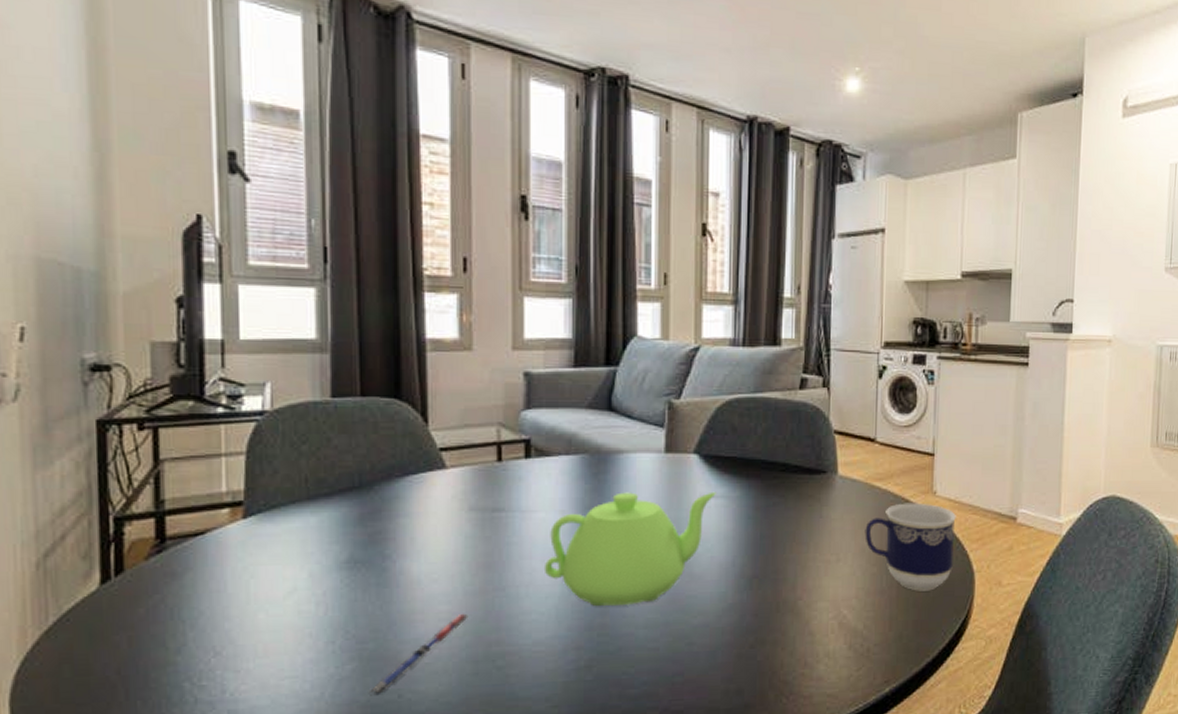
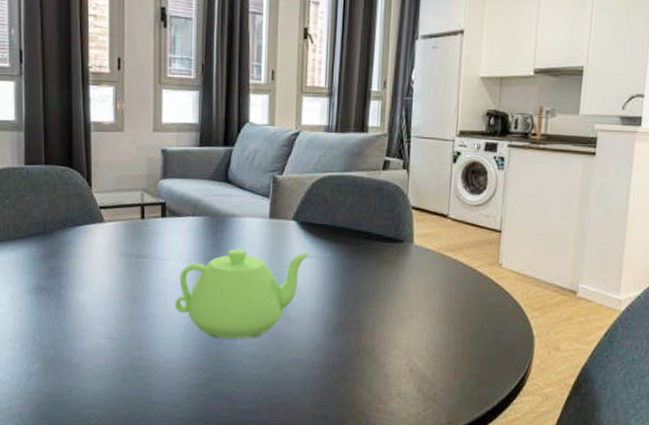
pen: present [368,613,469,693] -> none [49,333,119,387]
cup: present [865,503,956,591] -> none [435,272,519,350]

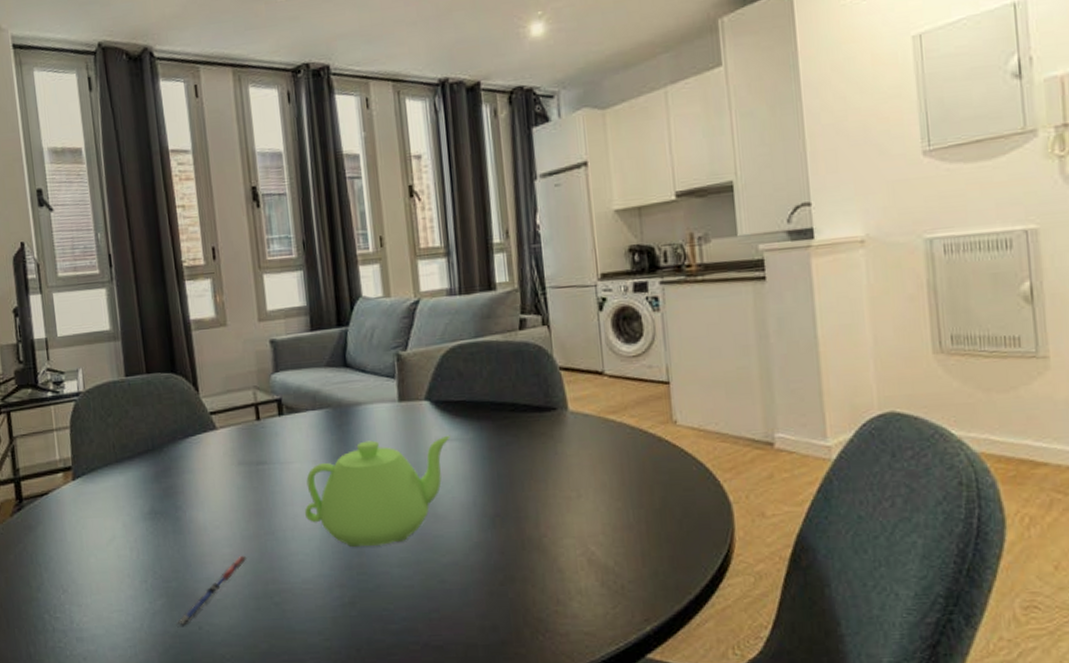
pen: none [49,333,119,387] -> present [175,555,247,625]

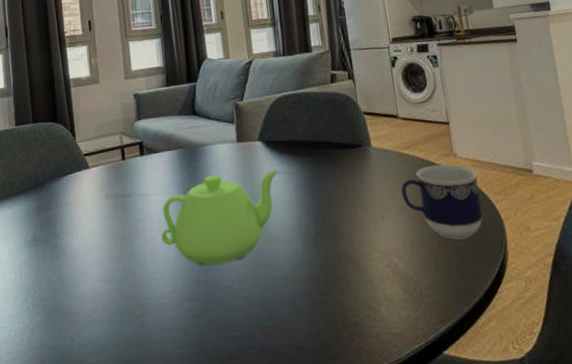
pen: present [175,555,247,625] -> none [51,275,113,339]
cup: none [603,433,706,526] -> present [401,164,483,240]

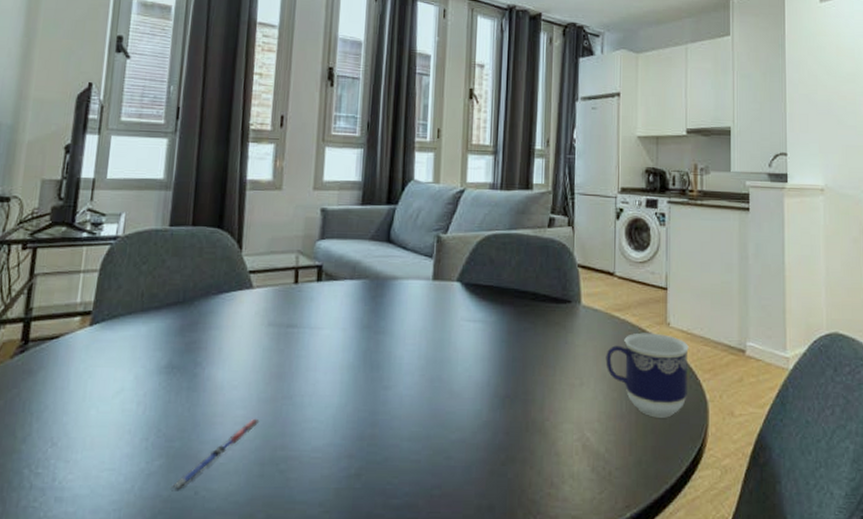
pen: none [51,275,113,339] -> present [170,418,260,489]
teapot: present [161,169,279,265] -> none [325,314,475,418]

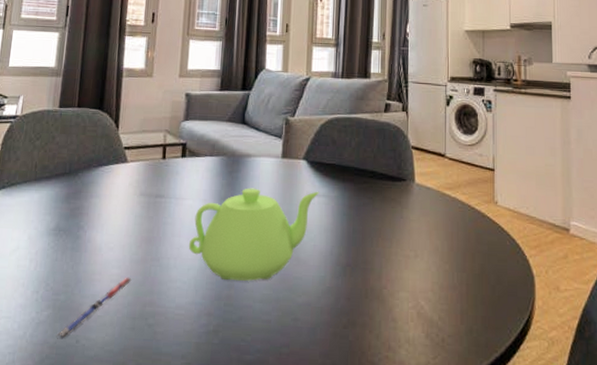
teapot: none [325,314,475,418] -> present [188,188,319,281]
cup: present [605,332,689,418] -> none [438,210,516,290]

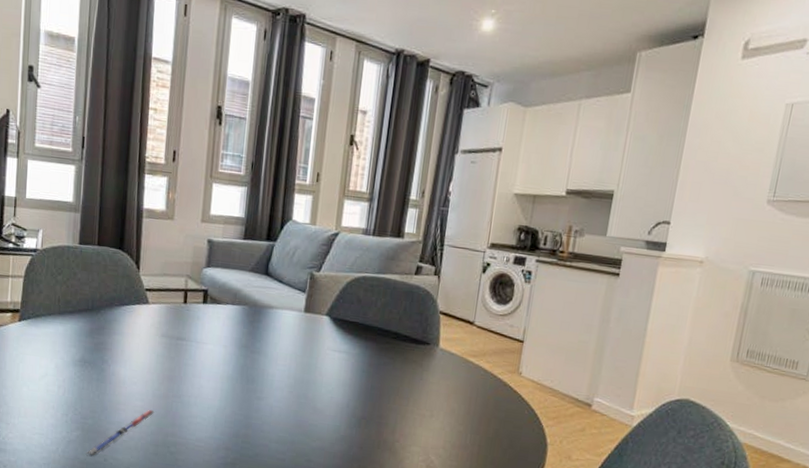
teapot: present [188,188,319,281] -> none [208,338,340,424]

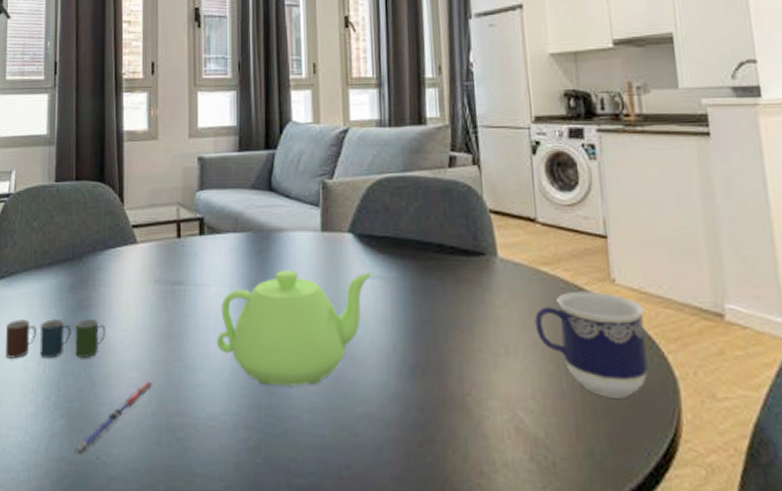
cup: none [31,353,118,388] -> present [5,319,107,359]
teapot: none [208,338,340,424] -> present [216,270,372,386]
cup: none [456,378,537,453] -> present [534,291,648,398]

